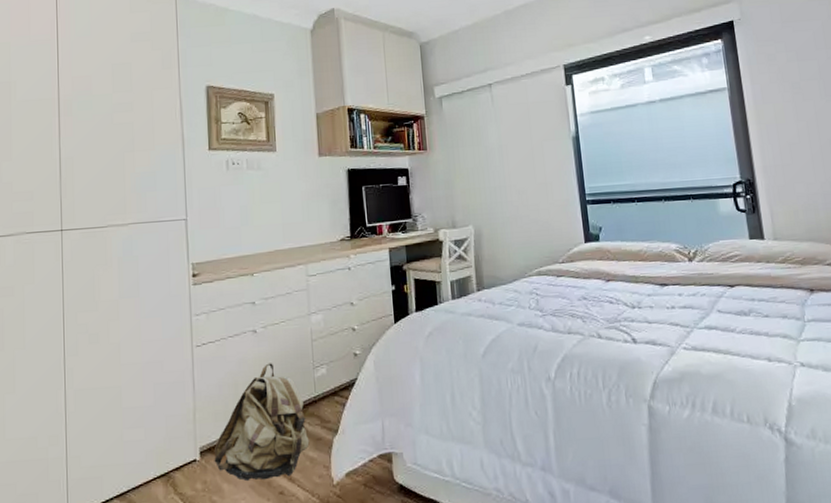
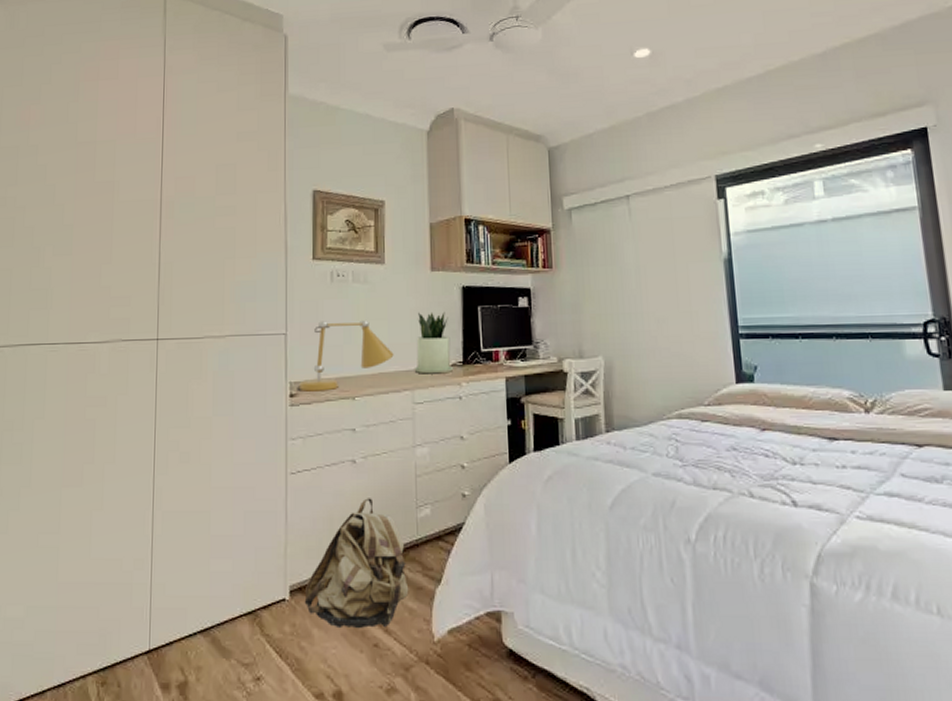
table lamp: none [199,204,288,271] -> present [297,321,394,392]
planter: none [305,192,343,250] -> present [413,311,454,374]

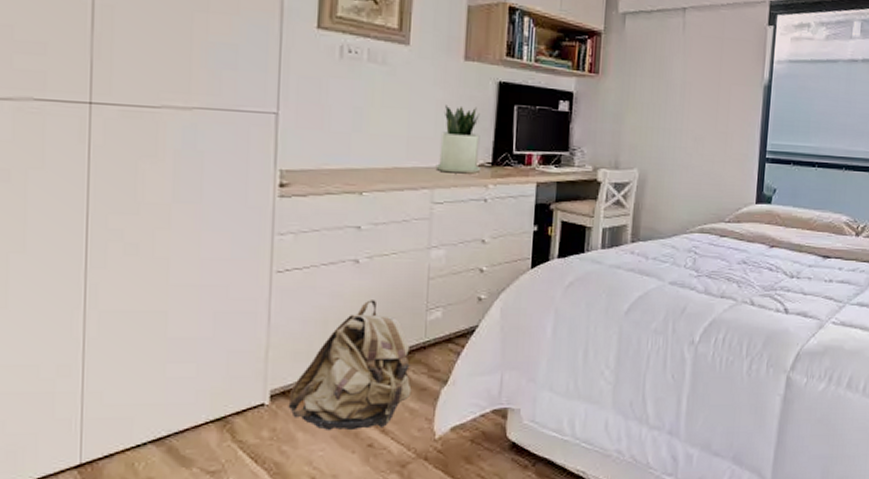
table lamp: present [297,321,394,392] -> none [289,102,413,183]

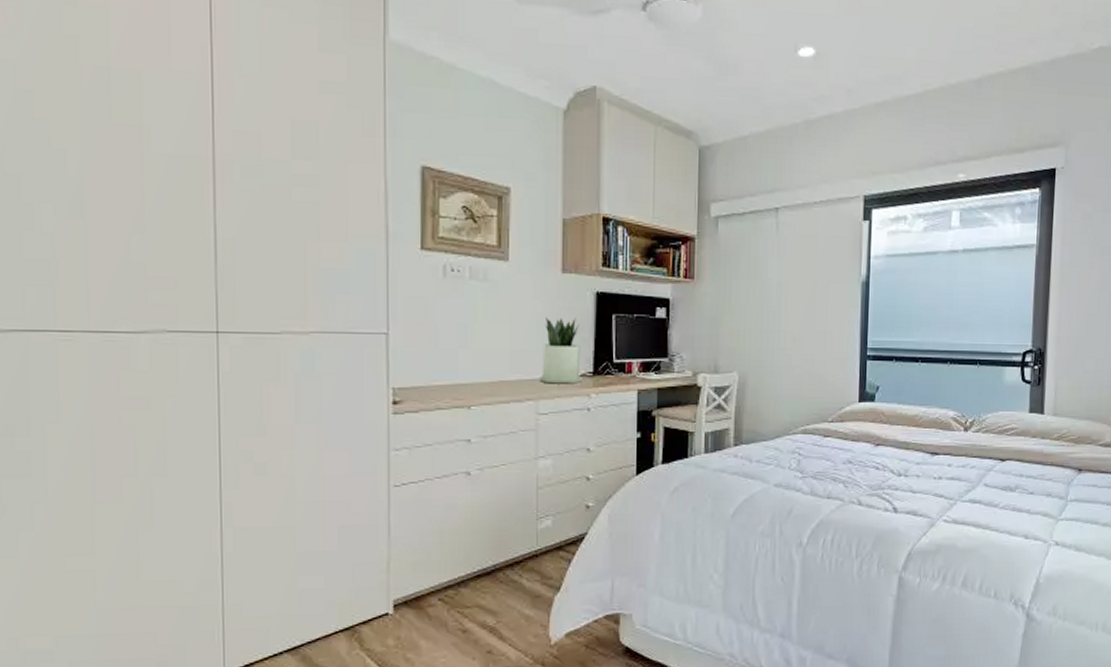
backpack: present [288,300,412,431] -> none [410,510,526,639]

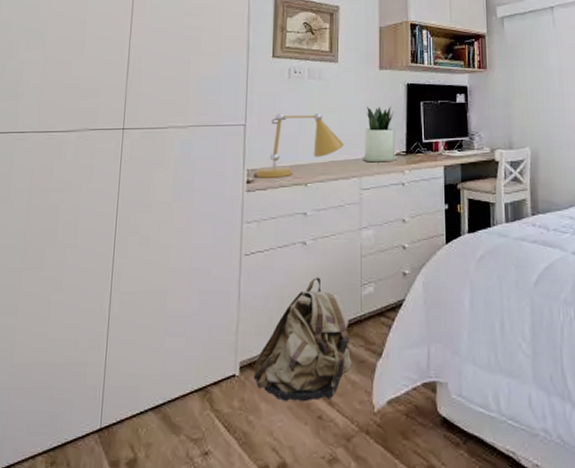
table lamp: none [401,321,517,399] -> present [253,113,344,178]
backpack: none [410,510,526,639] -> present [253,277,352,402]

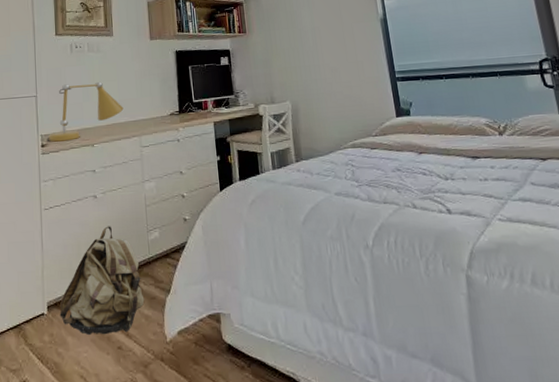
planter: present [361,106,398,163] -> none [139,71,172,123]

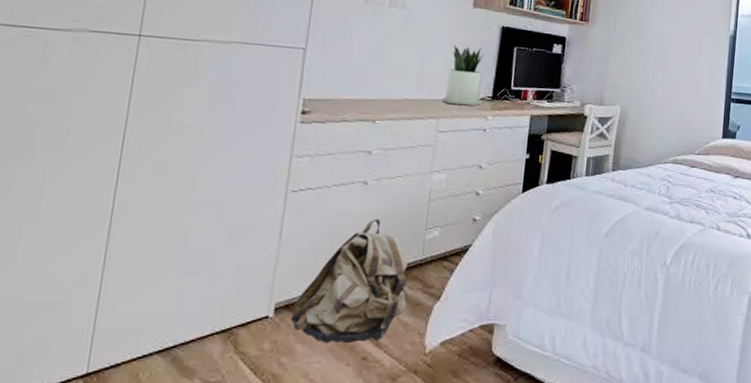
table lamp: present [47,82,124,142] -> none [310,40,423,112]
planter: none [139,71,172,123] -> present [440,45,484,107]

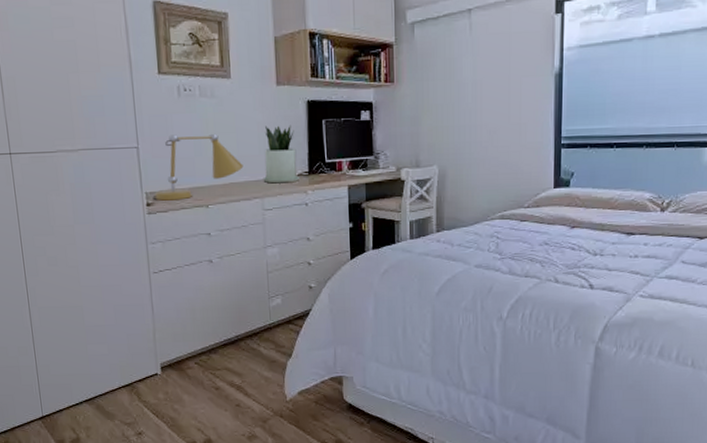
backpack: present [290,219,408,344] -> none [174,291,265,394]
table lamp: none [310,40,423,112] -> present [153,134,243,201]

